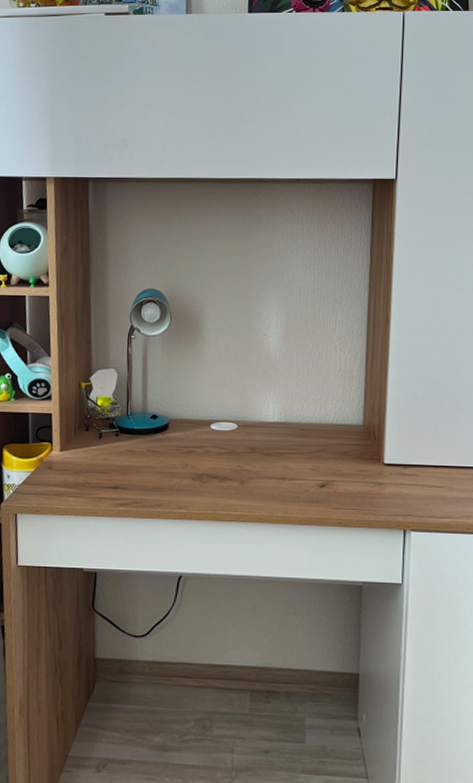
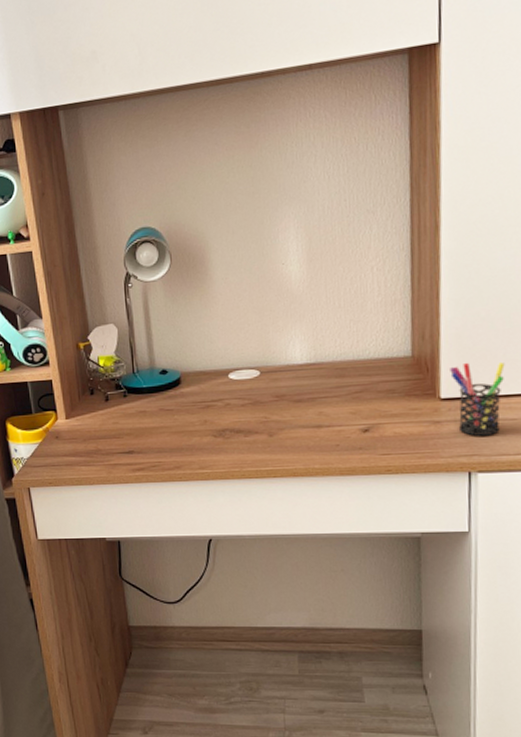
pen holder: none [393,434,435,499] -> present [450,362,505,436]

